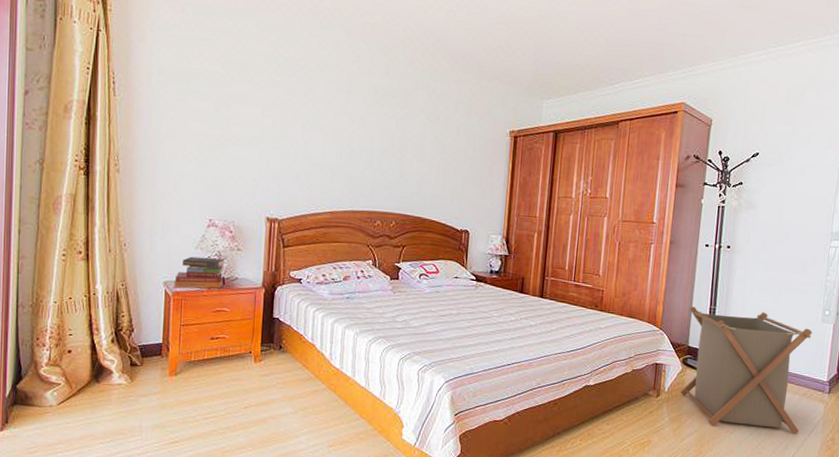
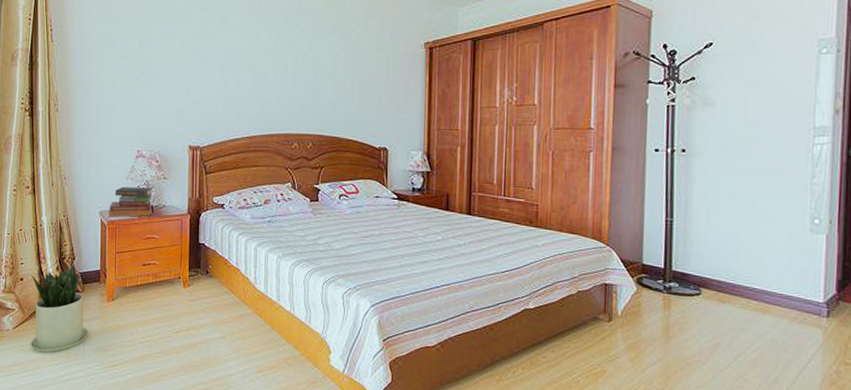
planter: none [77,336,148,430] -> present [30,264,89,353]
laundry basket: present [680,306,813,434] -> none [637,219,799,365]

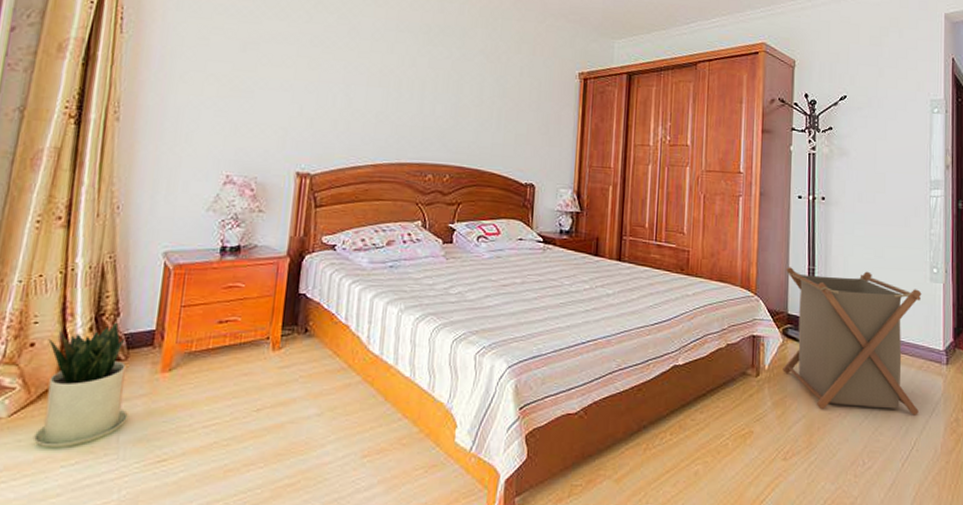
books: present [109,186,153,217] -> none [176,220,242,260]
laundry basket: none [637,219,799,365] -> present [783,267,922,415]

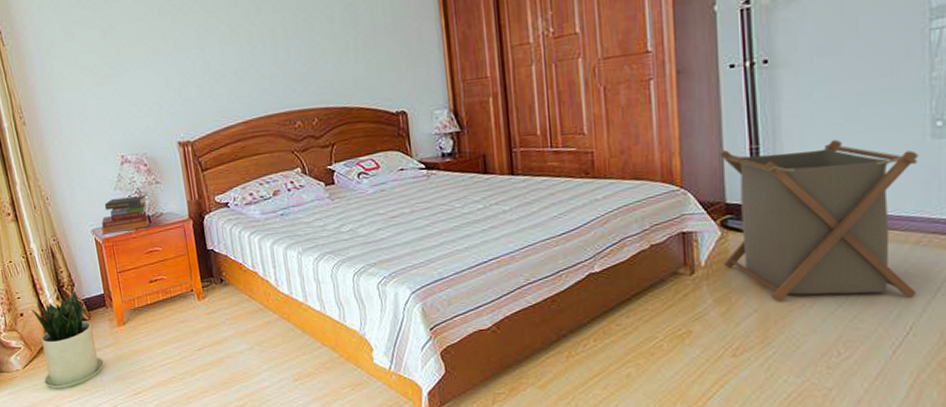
books: none [176,220,242,260] -> present [101,195,150,235]

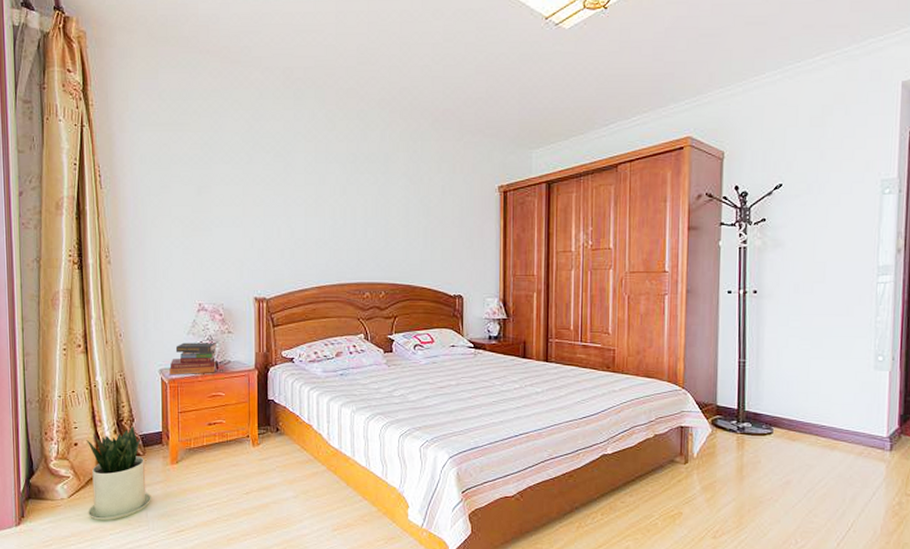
laundry basket: present [720,139,919,302] -> none [712,361,864,499]

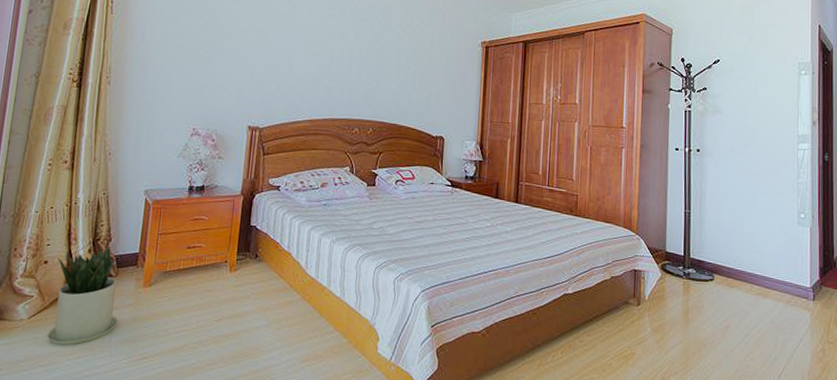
books: present [169,342,217,375] -> none [154,165,206,197]

